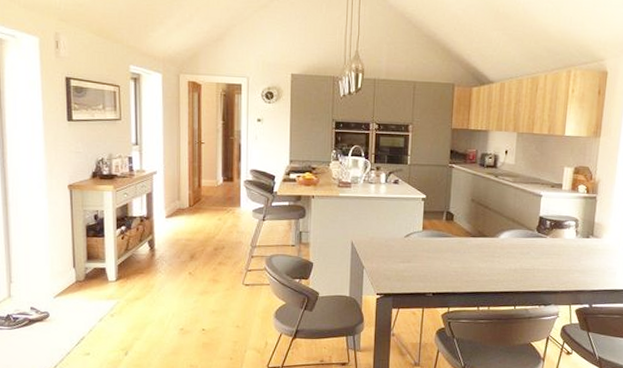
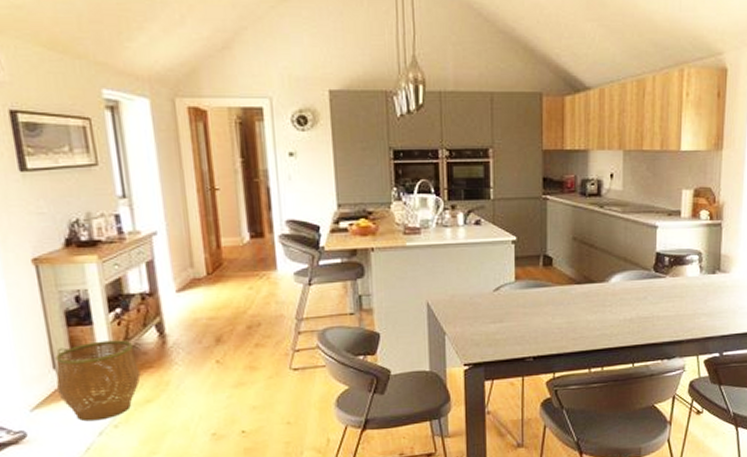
basket: none [75,250,134,310] -> present [55,340,141,422]

